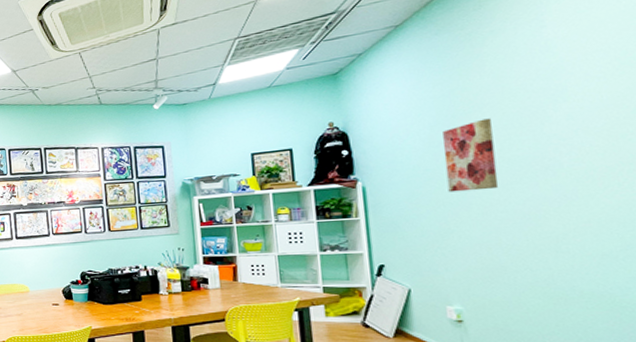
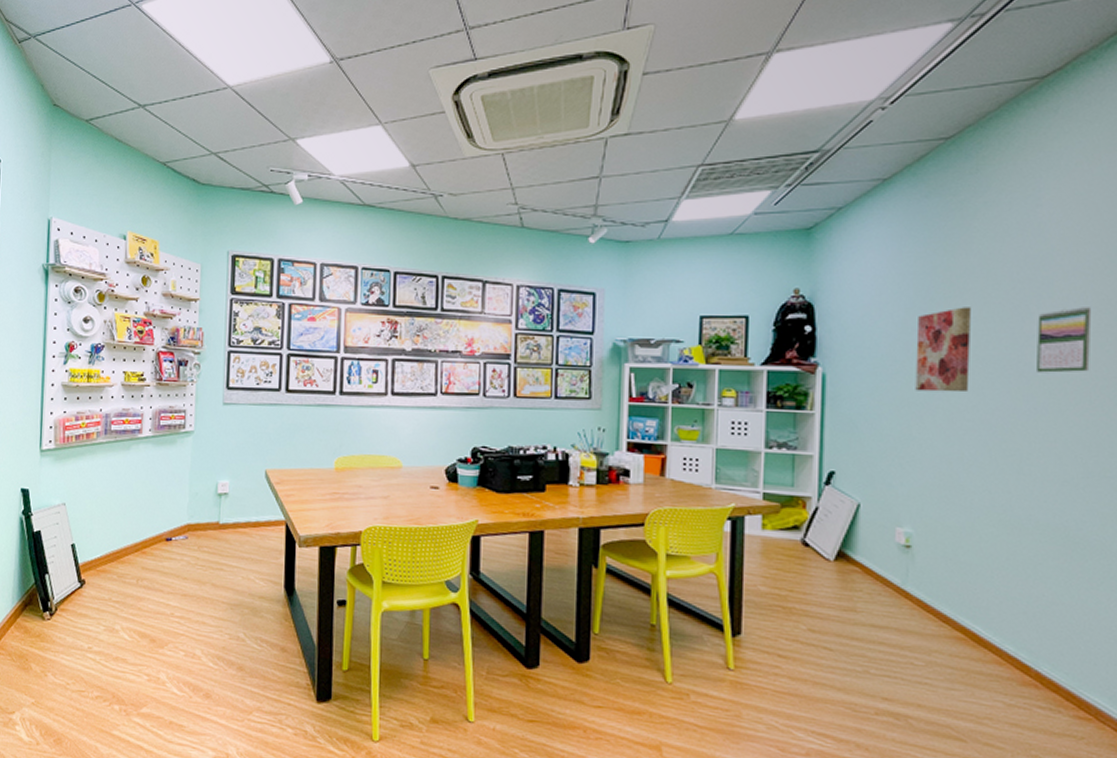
calendar: none [556,105,614,165] -> present [1037,307,1090,373]

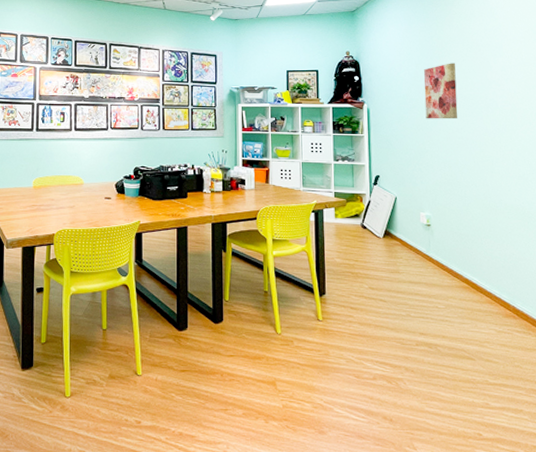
calendar: present [1037,307,1090,373] -> none [495,62,528,105]

